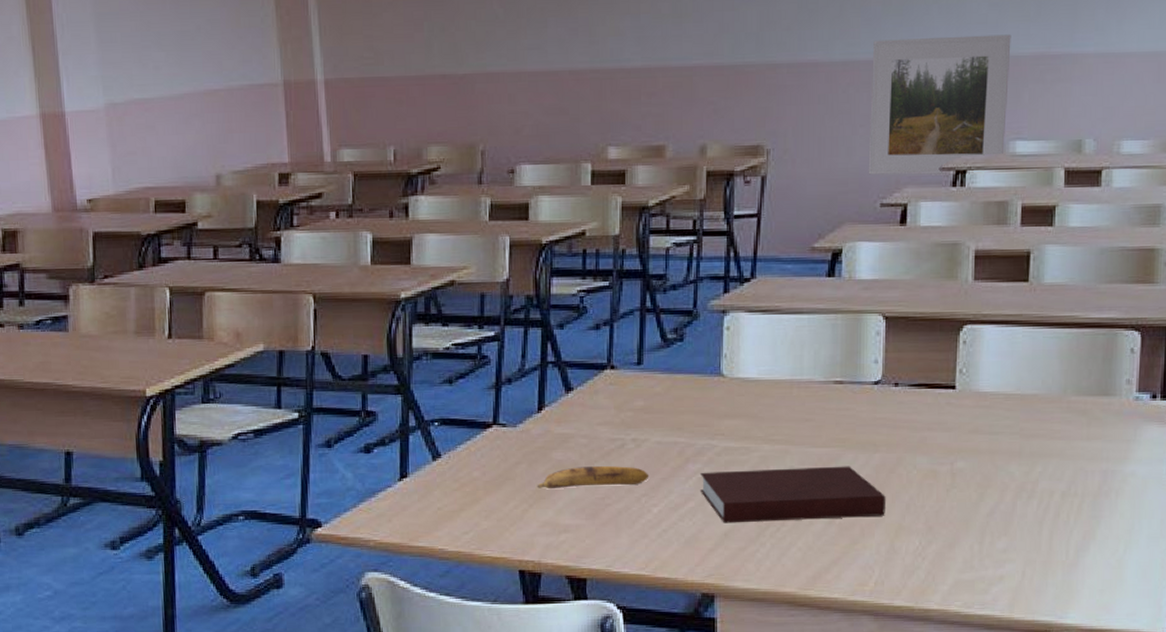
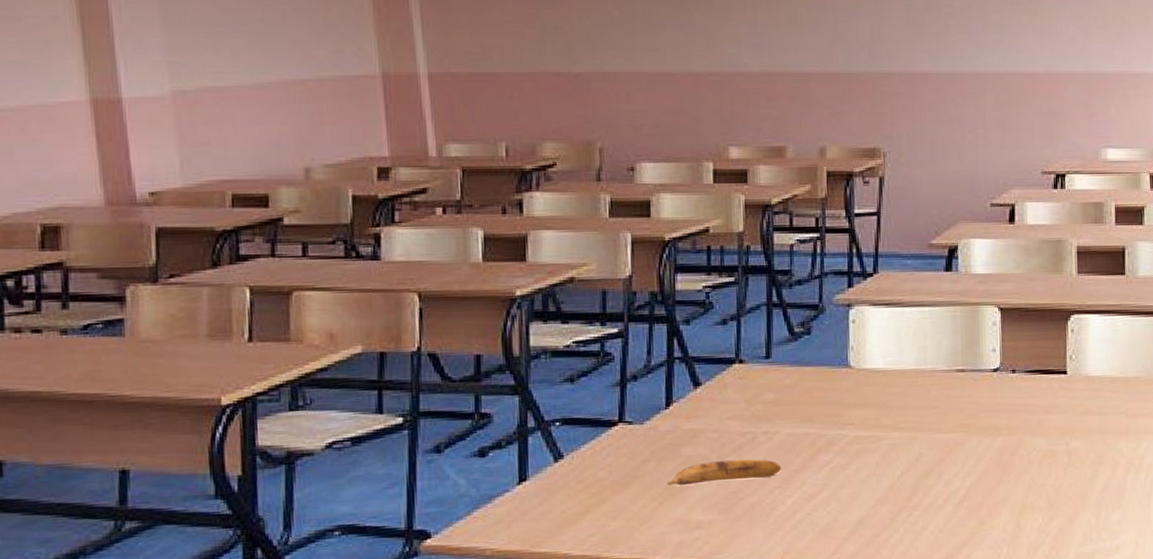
notebook: present [699,466,885,523] -> none [831,449,1010,511]
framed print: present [868,34,1011,175] -> none [976,54,1098,178]

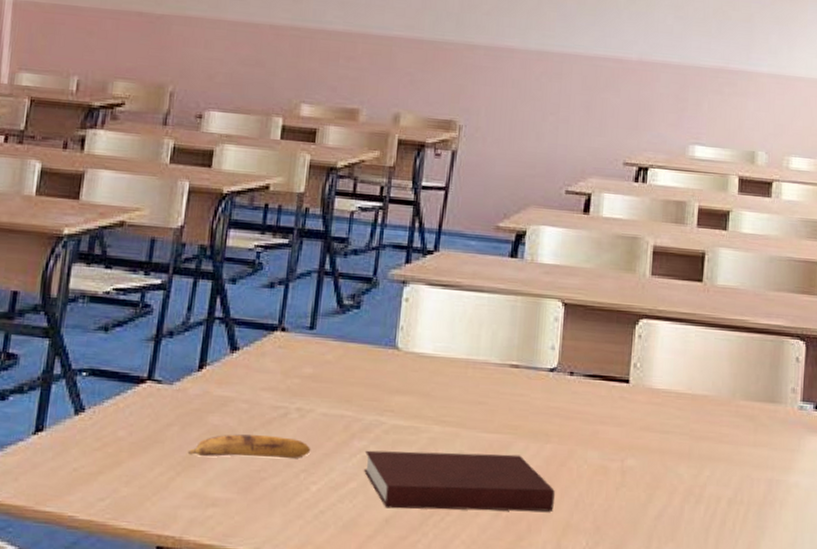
notebook: none [831,449,1010,511] -> present [363,450,555,512]

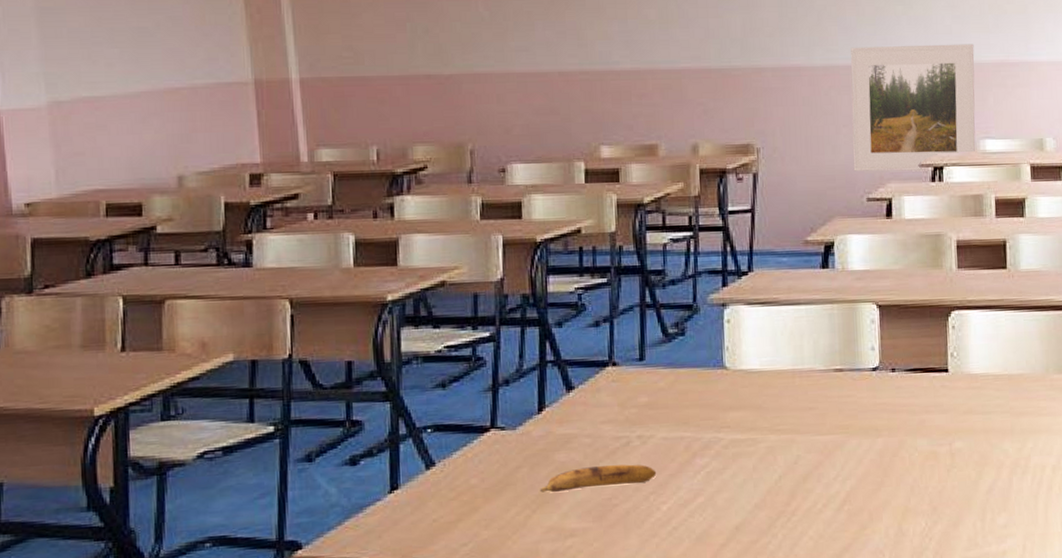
notebook: present [363,450,555,512] -> none [707,451,891,517]
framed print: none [555,35,694,169] -> present [850,44,976,172]

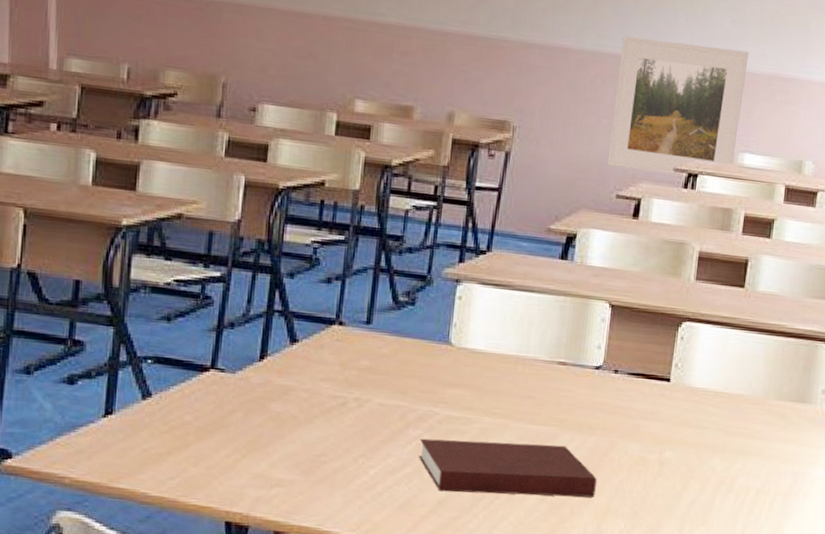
banana: present [539,464,657,493] -> none [251,420,369,445]
notebook: none [707,451,891,517] -> present [418,438,597,497]

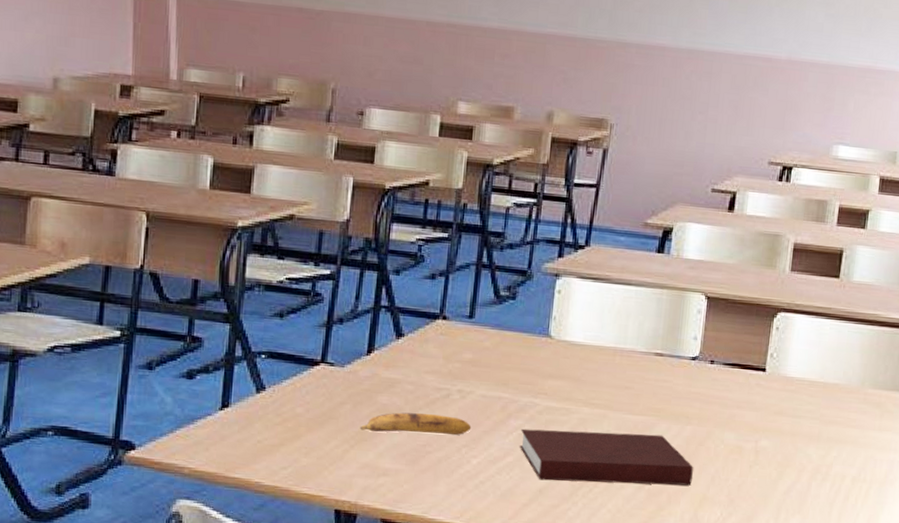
banana: none [251,420,369,445] -> present [359,412,472,435]
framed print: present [607,36,749,175] -> none [703,33,843,168]

